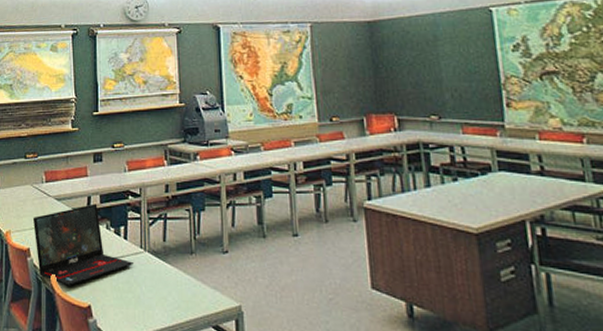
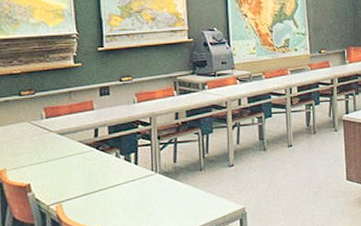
laptop: present [32,204,133,286] -> none [32,135,145,214]

